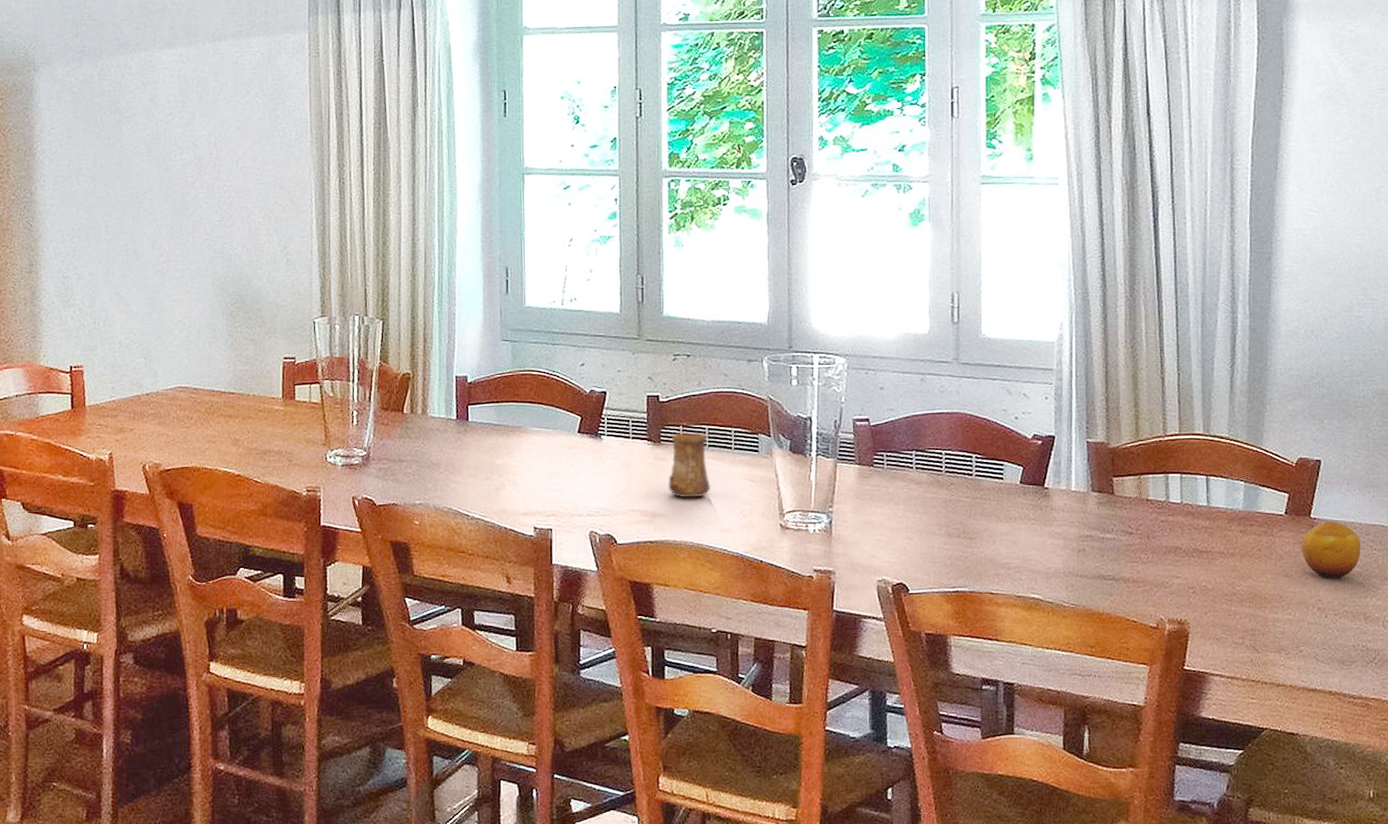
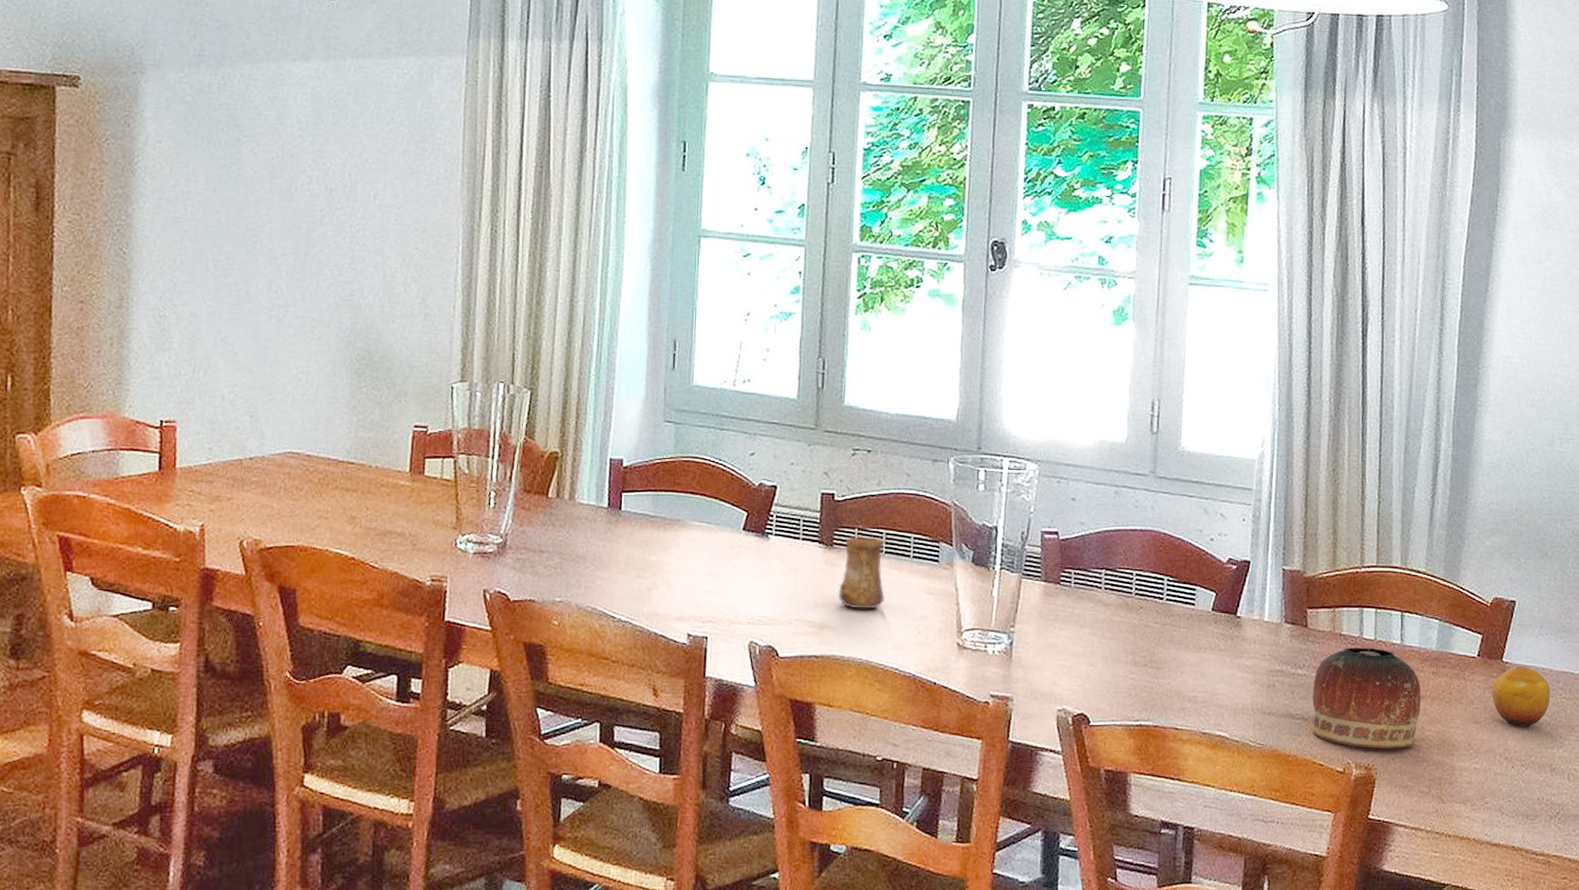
bowl: none [1123,511,1230,604] -> present [1312,648,1421,748]

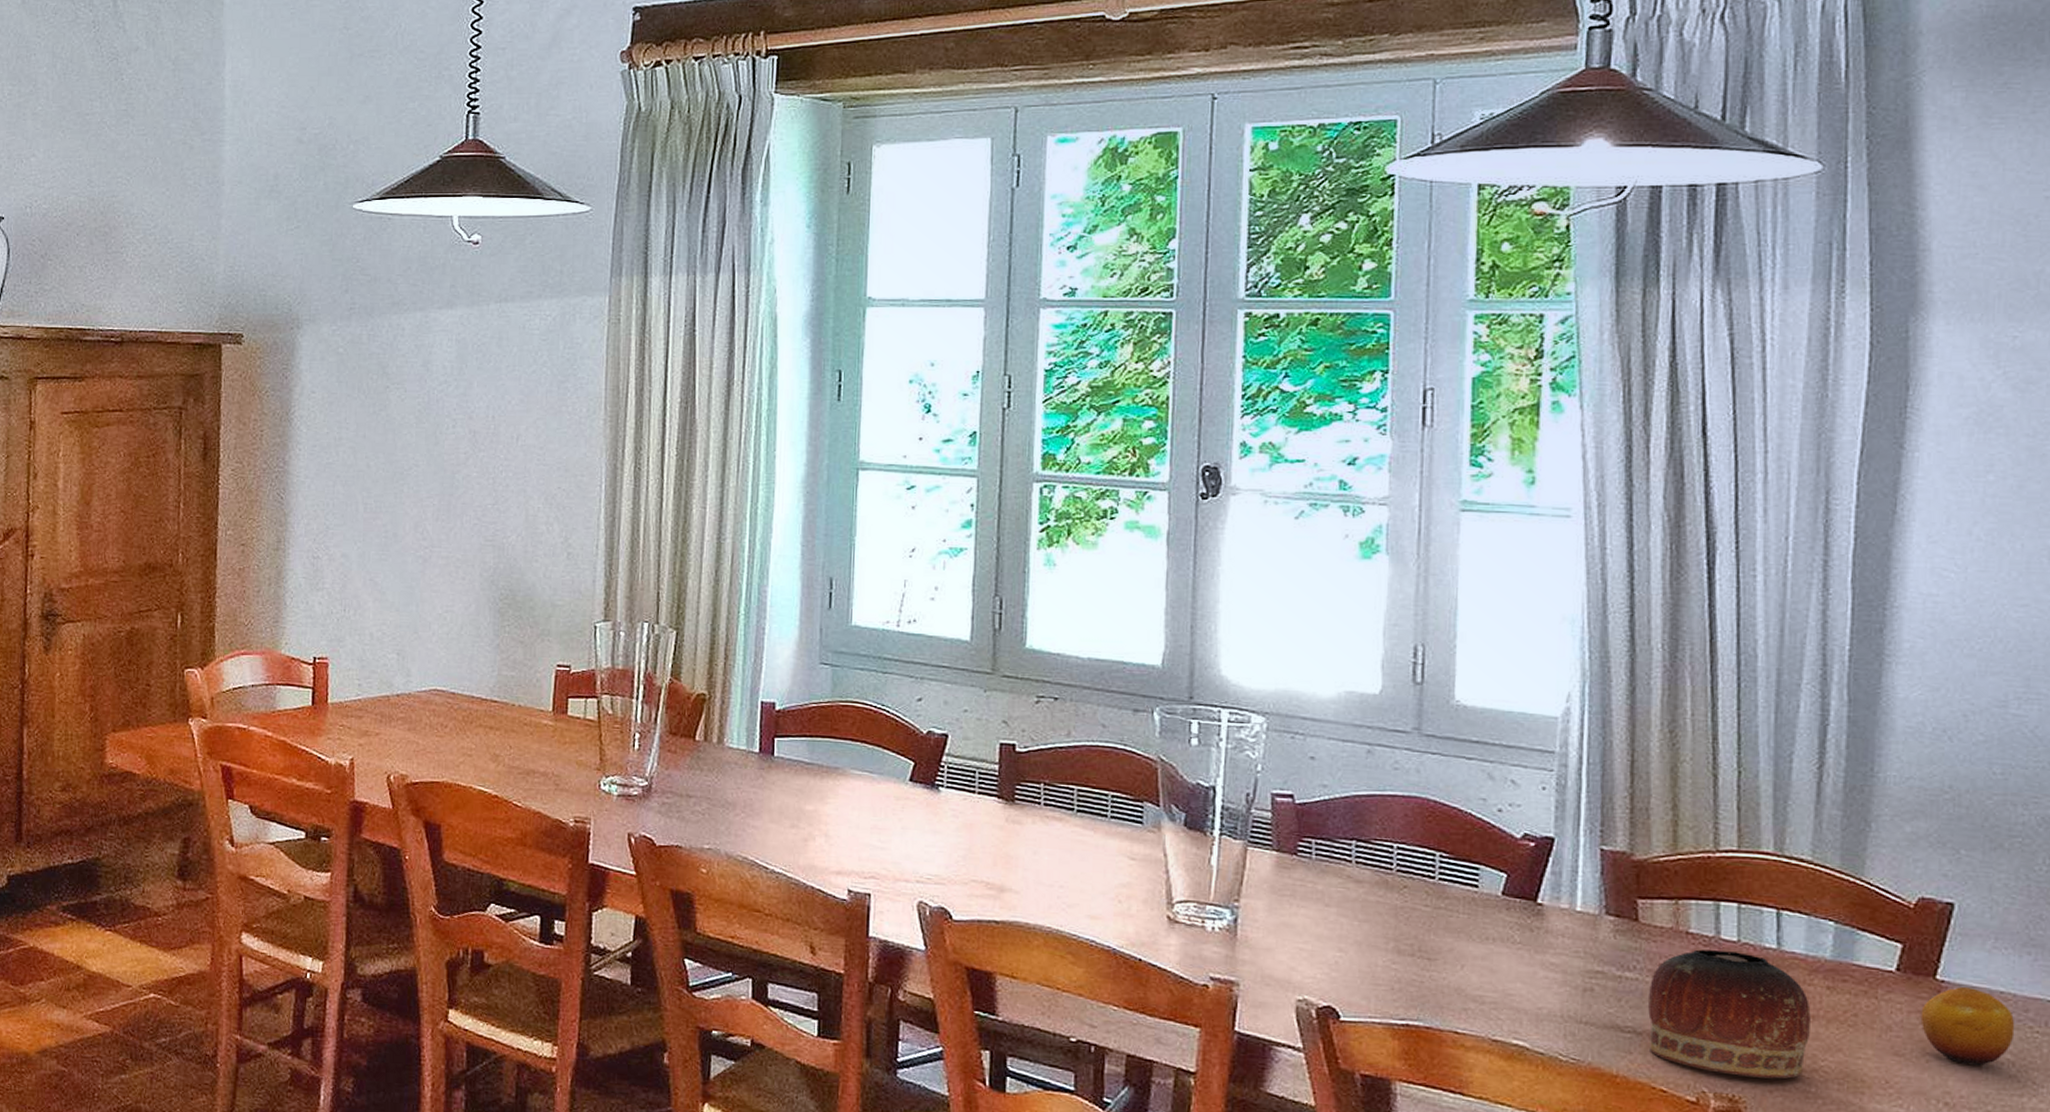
cup: present [838,536,886,609] -> none [1022,792,1078,873]

